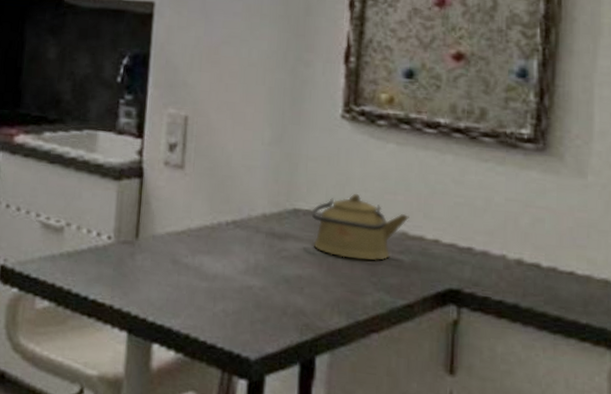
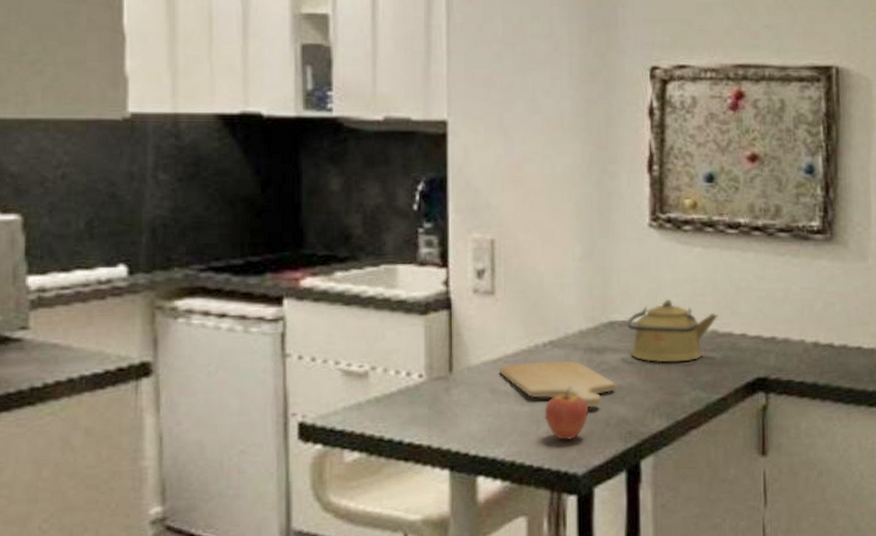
chopping board: none [182,237,296,294] -> present [499,360,616,408]
fruit: none [221,268,268,323] -> present [544,386,590,440]

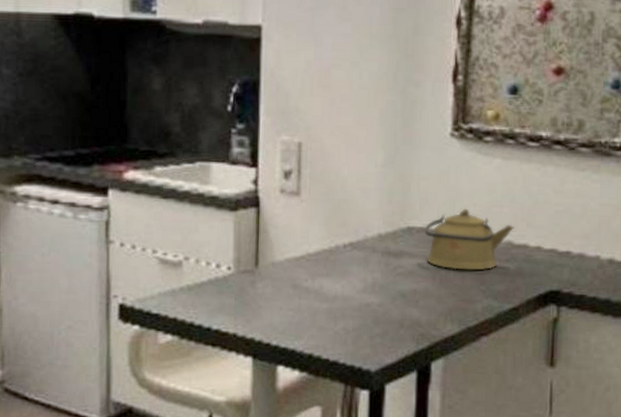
chopping board: present [499,360,616,408] -> none [301,261,411,309]
fruit: present [544,386,590,440] -> none [341,287,386,338]

